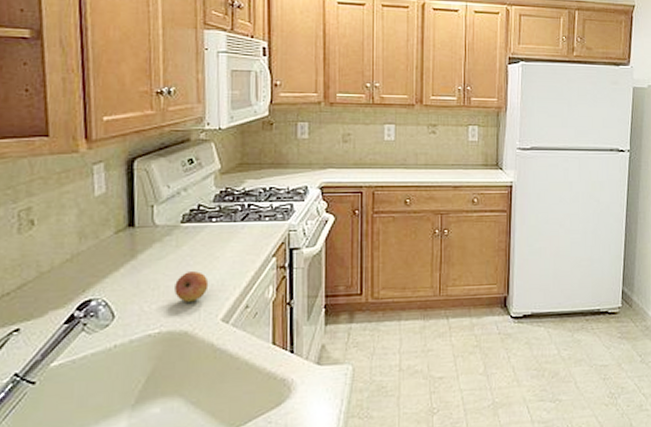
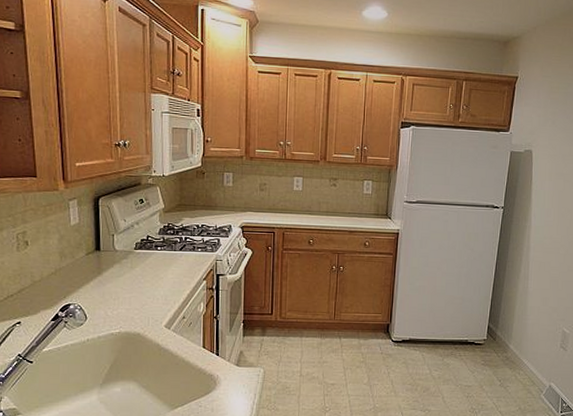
fruit: present [175,271,209,302] -> none [130,288,155,311]

